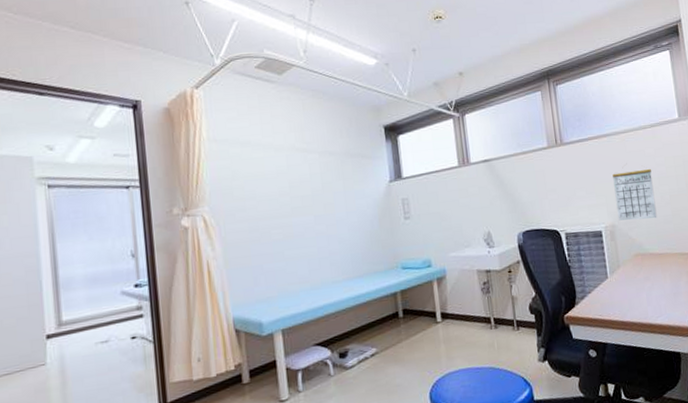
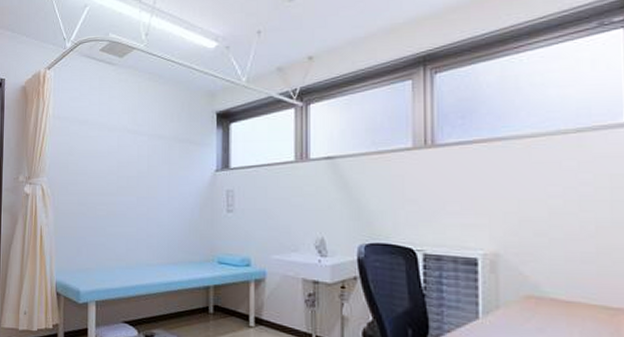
calendar: present [612,168,657,221] -> none [504,186,570,254]

